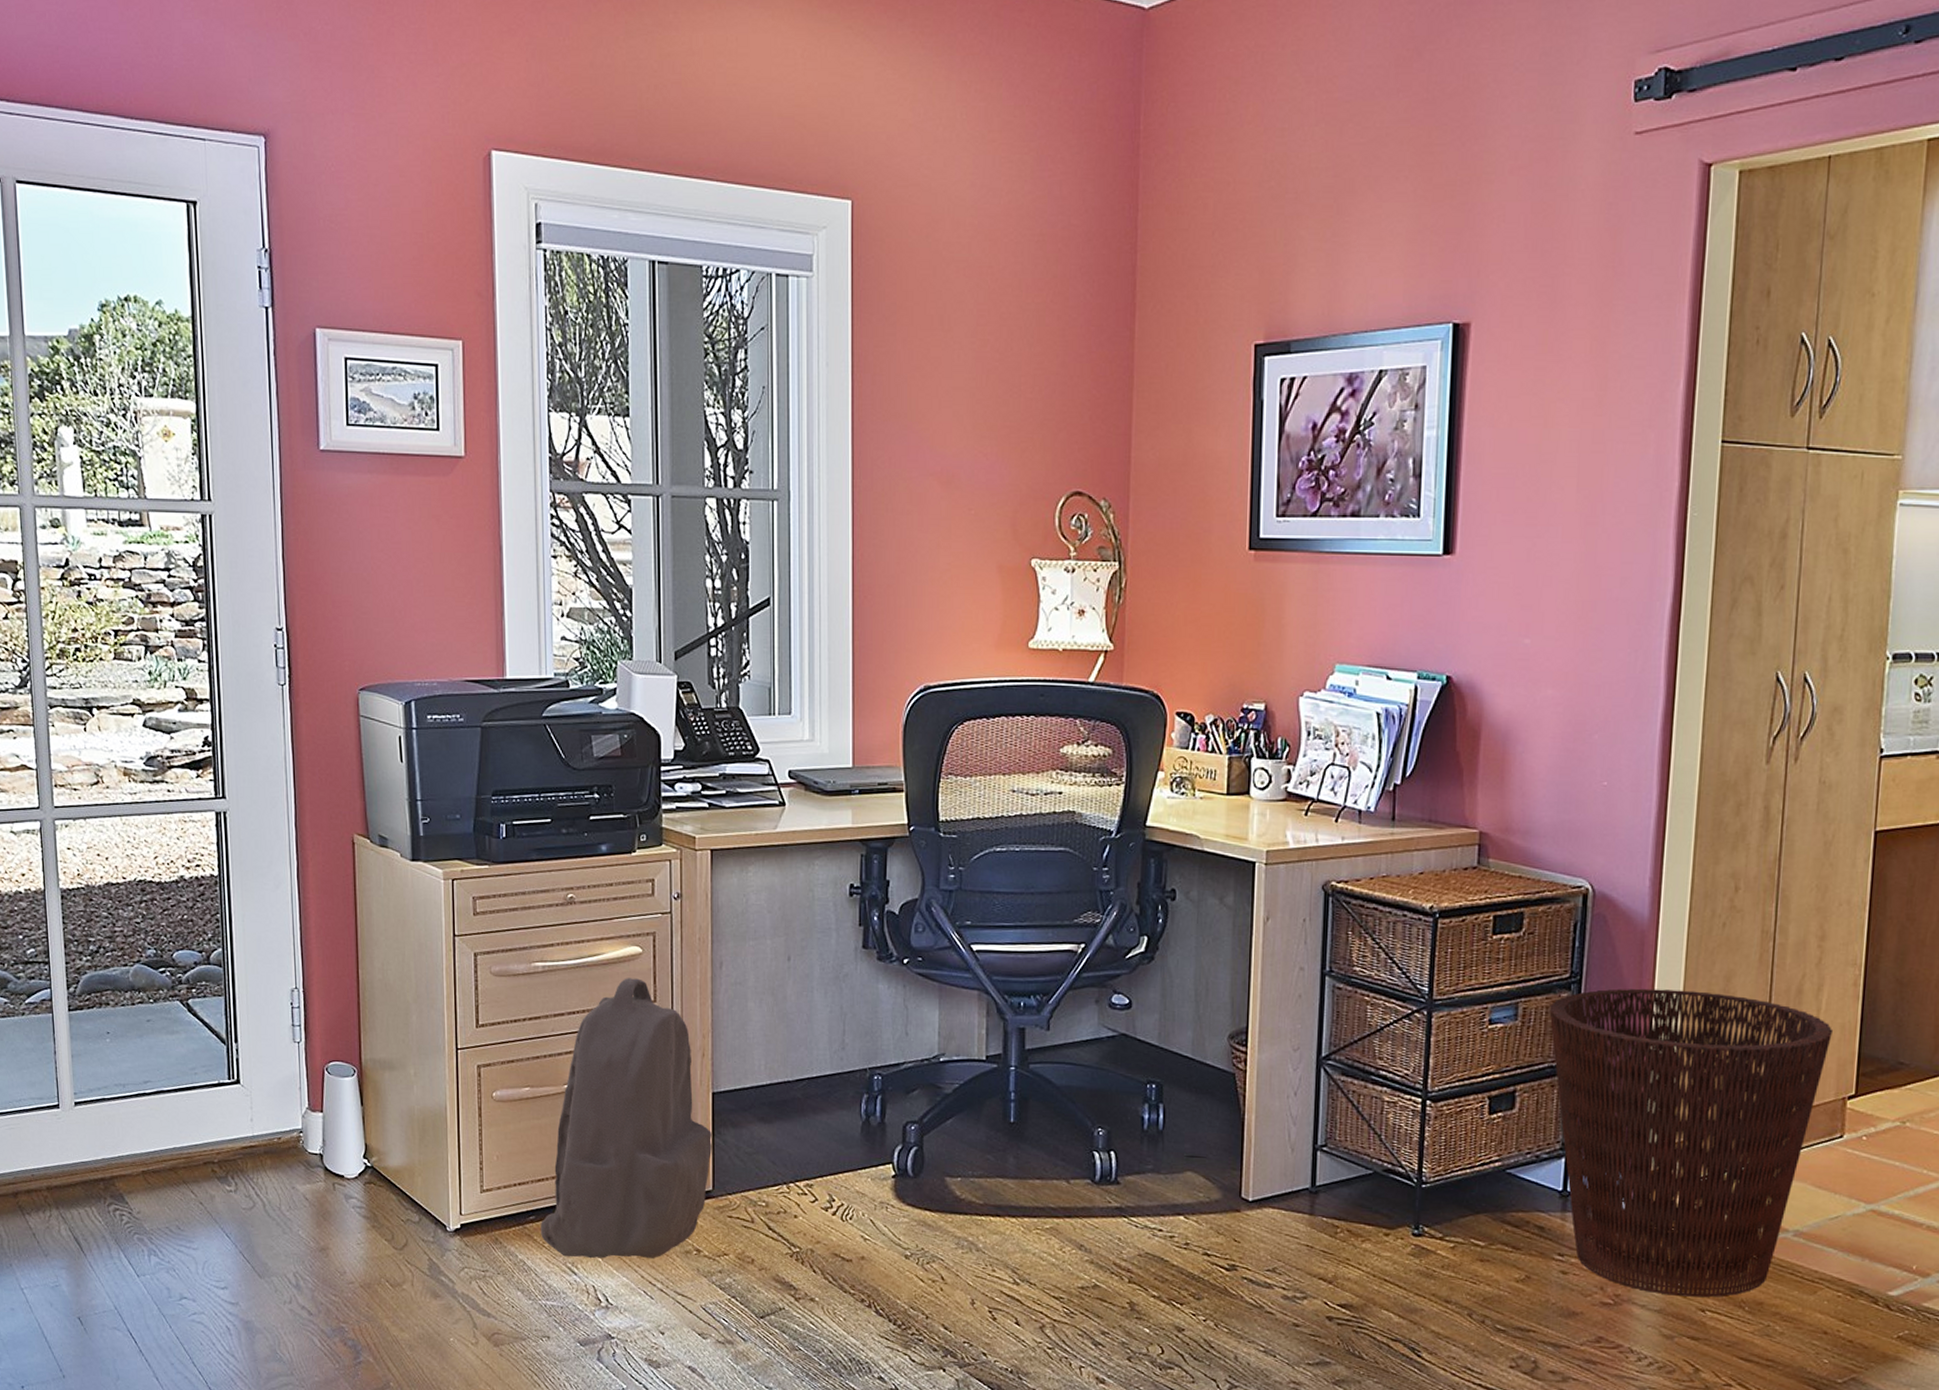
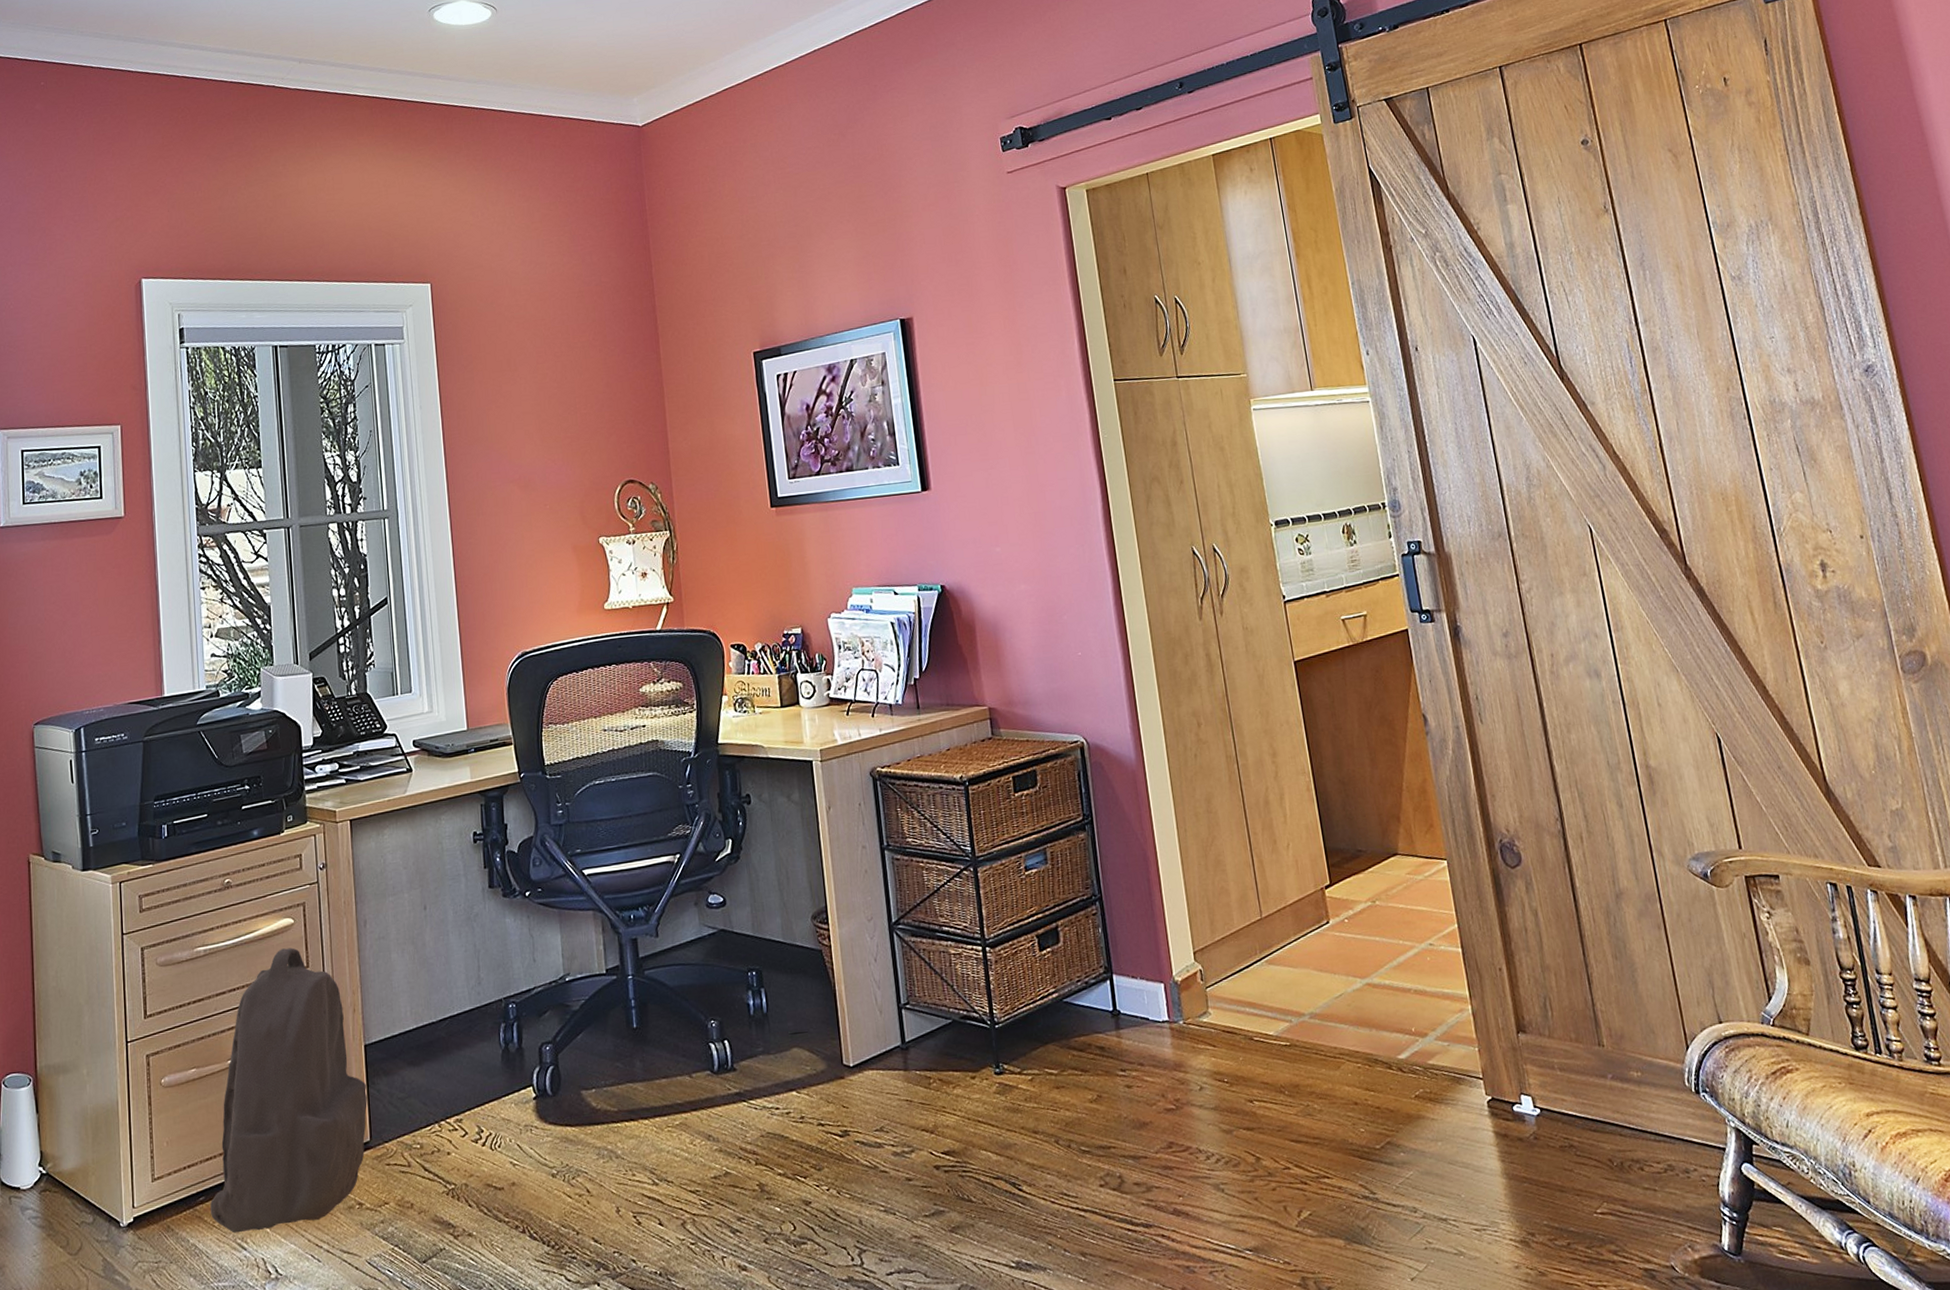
basket: present [1549,988,1834,1298] -> none [1071,814,1301,1092]

